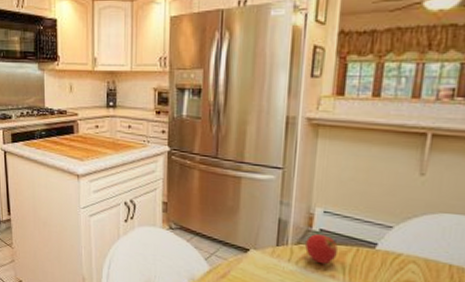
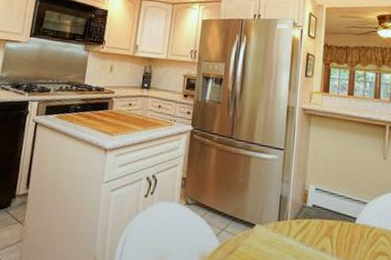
fruit: present [305,234,338,265] -> none [301,209,327,238]

